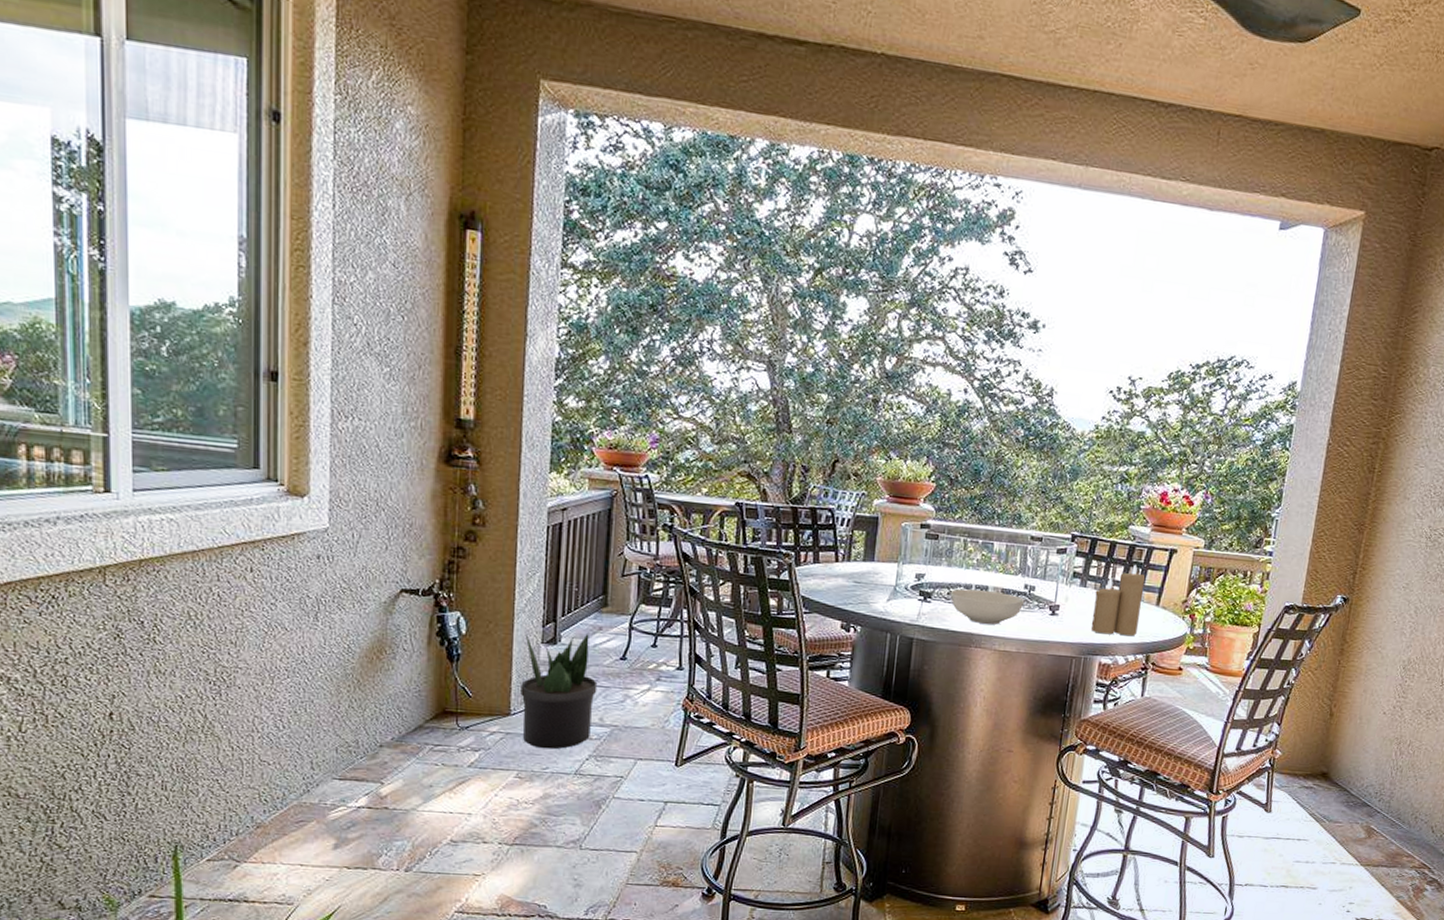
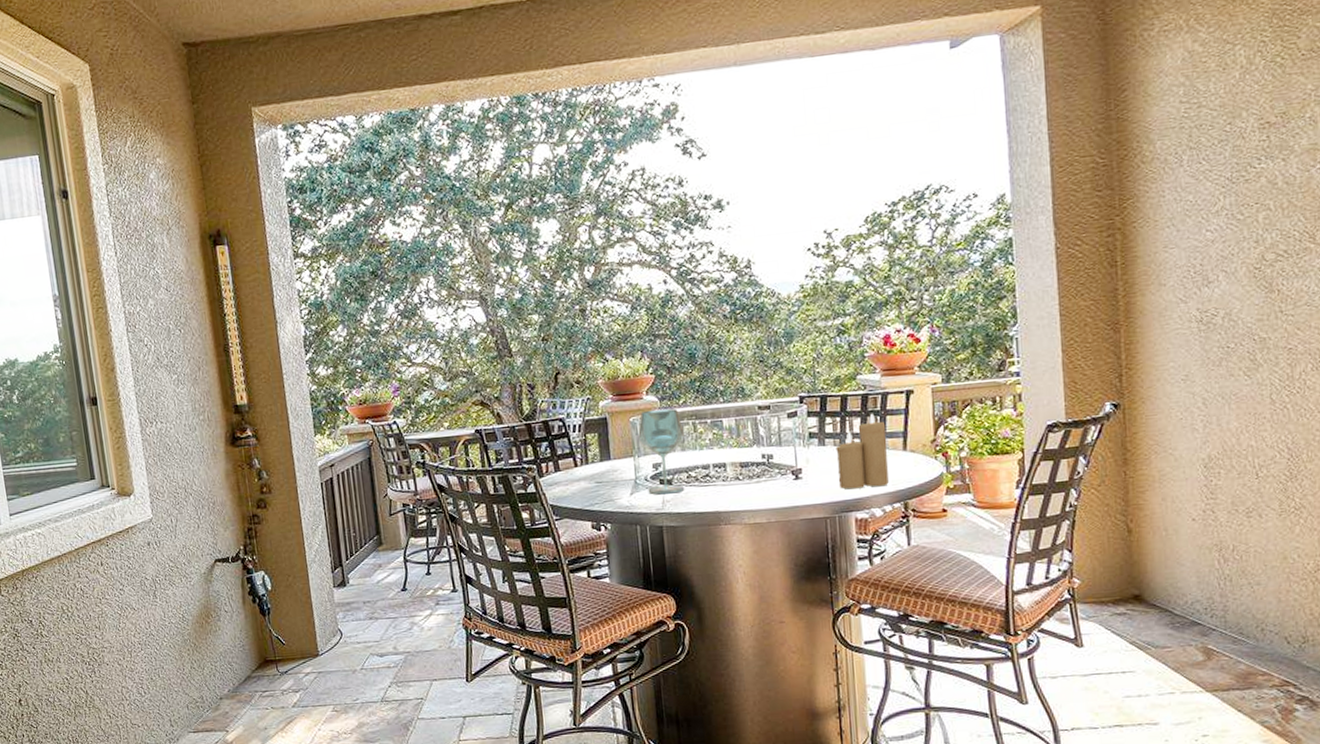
planter: present [520,632,598,750] -> none [318,571,389,682]
wine glass: none [905,518,954,608] -> present [638,409,685,495]
bowl: present [950,589,1025,625] -> none [689,466,766,501]

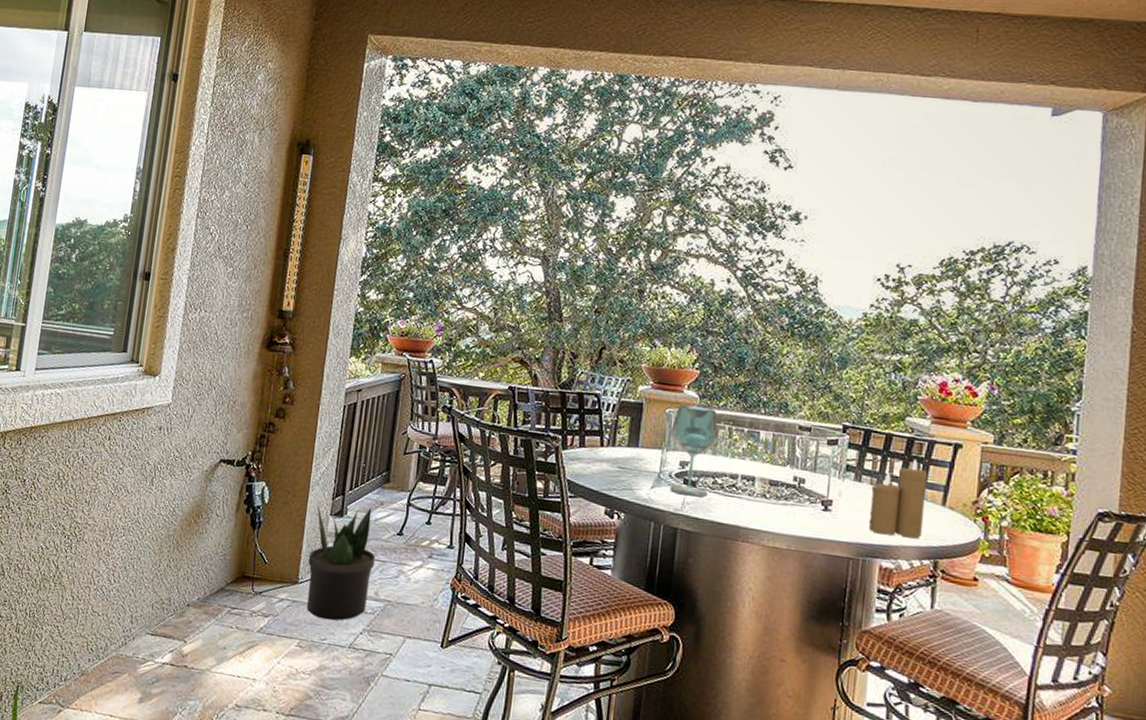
planter: none [318,571,389,682] -> present [307,503,376,621]

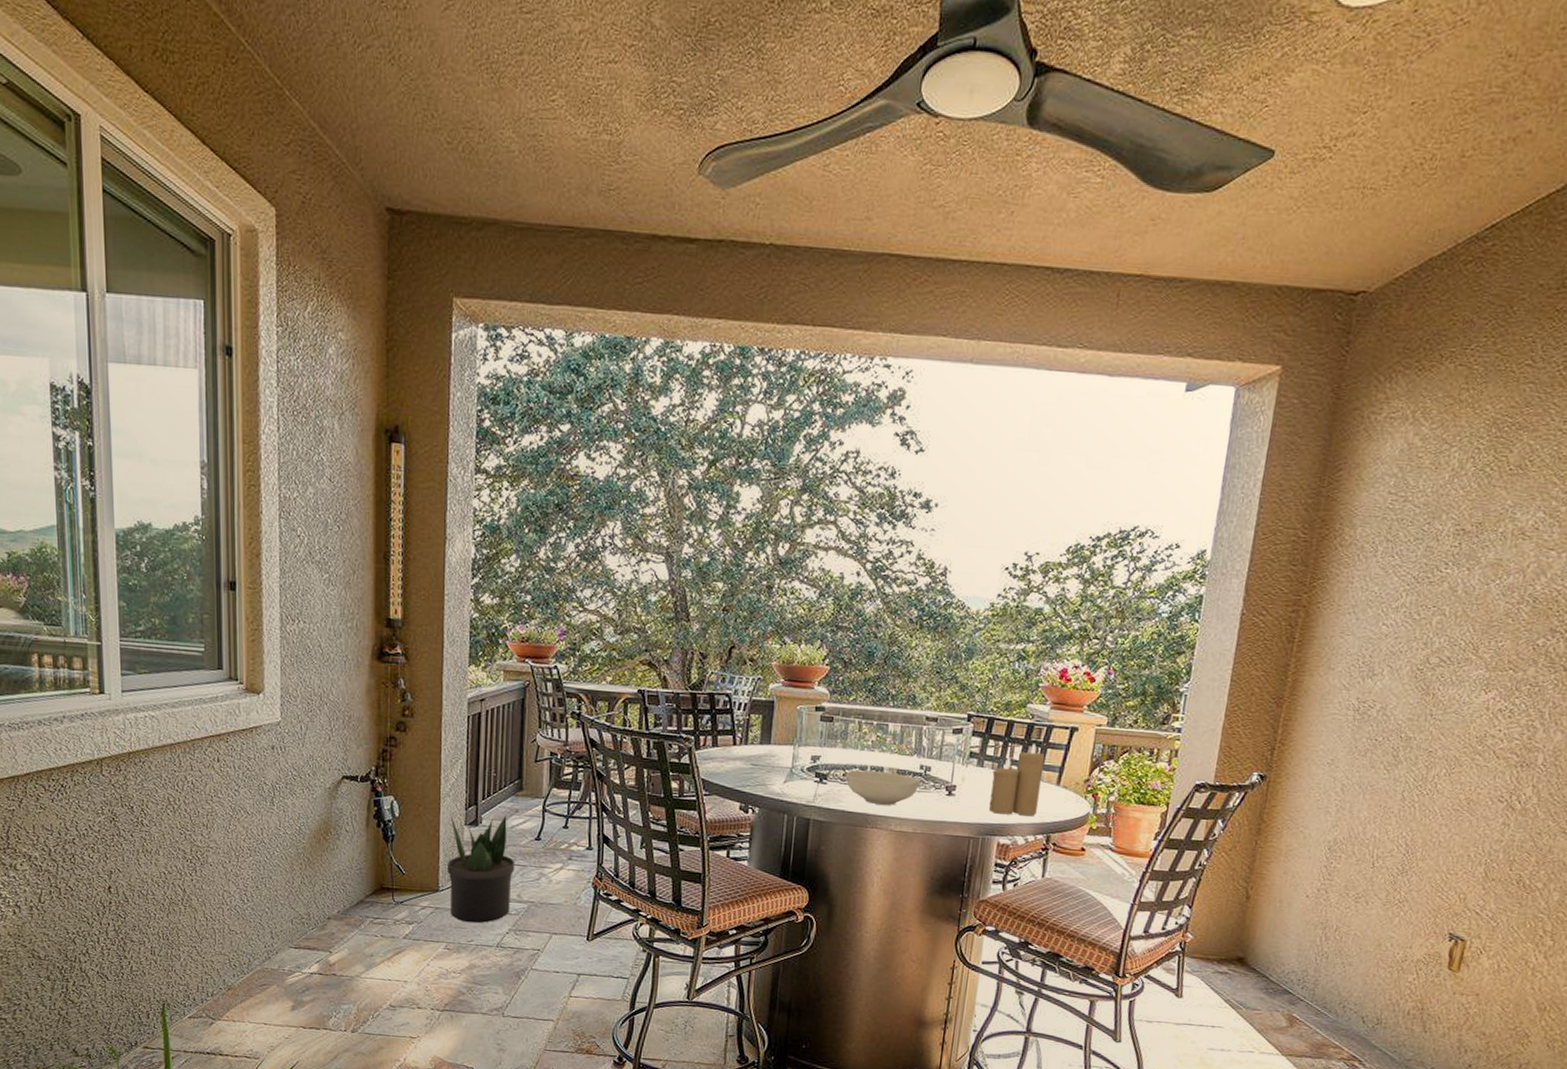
wine glass: present [669,405,719,497] -> none [802,701,849,789]
bowl: none [715,478,795,518] -> present [845,770,921,805]

